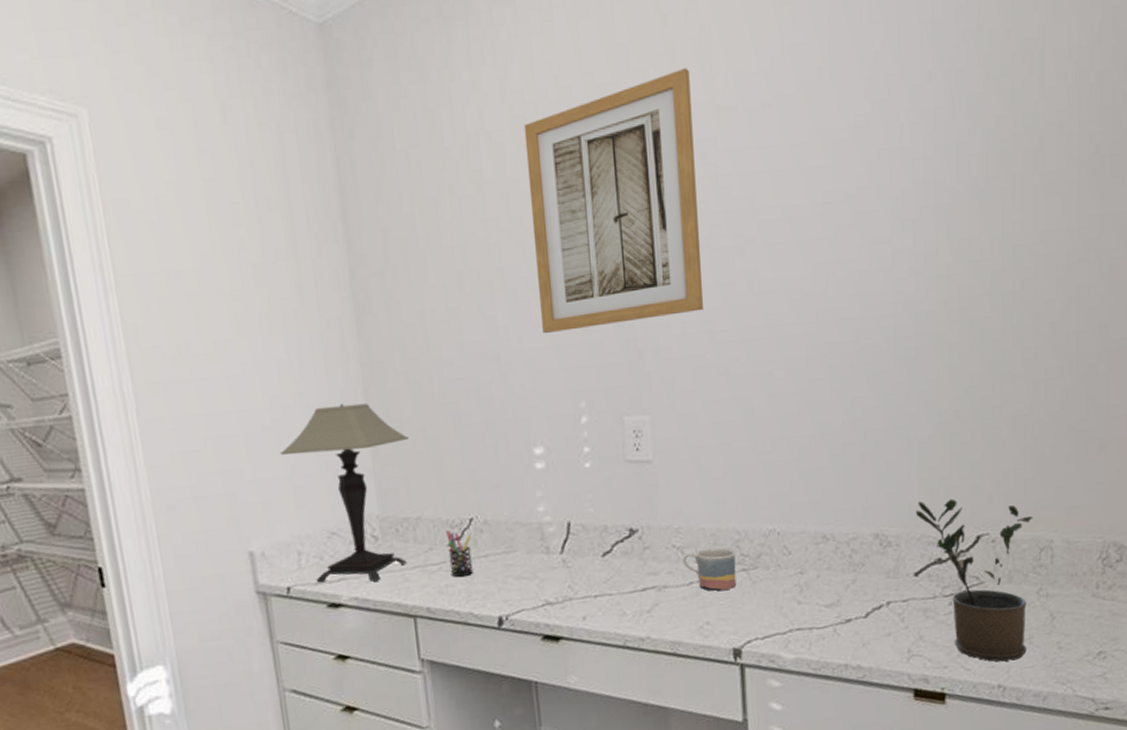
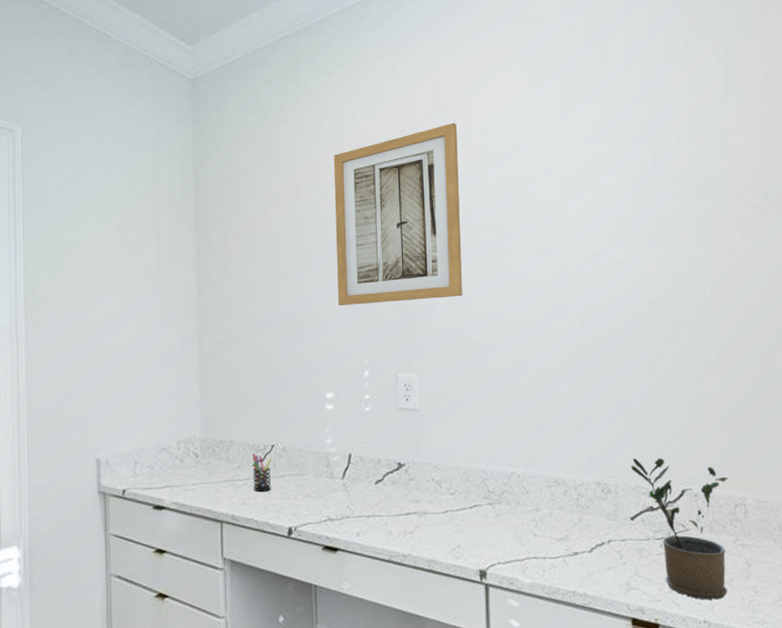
table lamp: present [280,403,409,583] -> none [129,348,229,490]
mug: present [682,547,737,591] -> none [440,484,484,520]

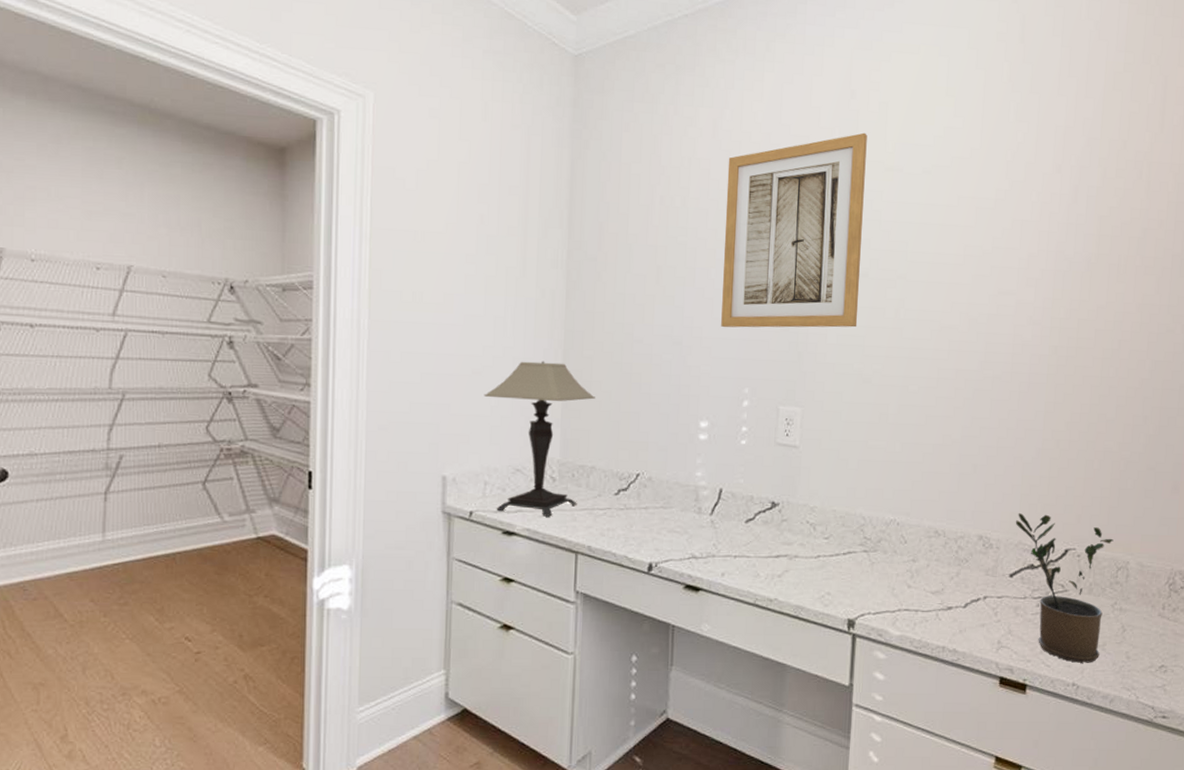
table lamp: none [129,348,229,490] -> present [484,361,595,517]
pen holder: present [252,453,271,493] -> none [613,481,635,524]

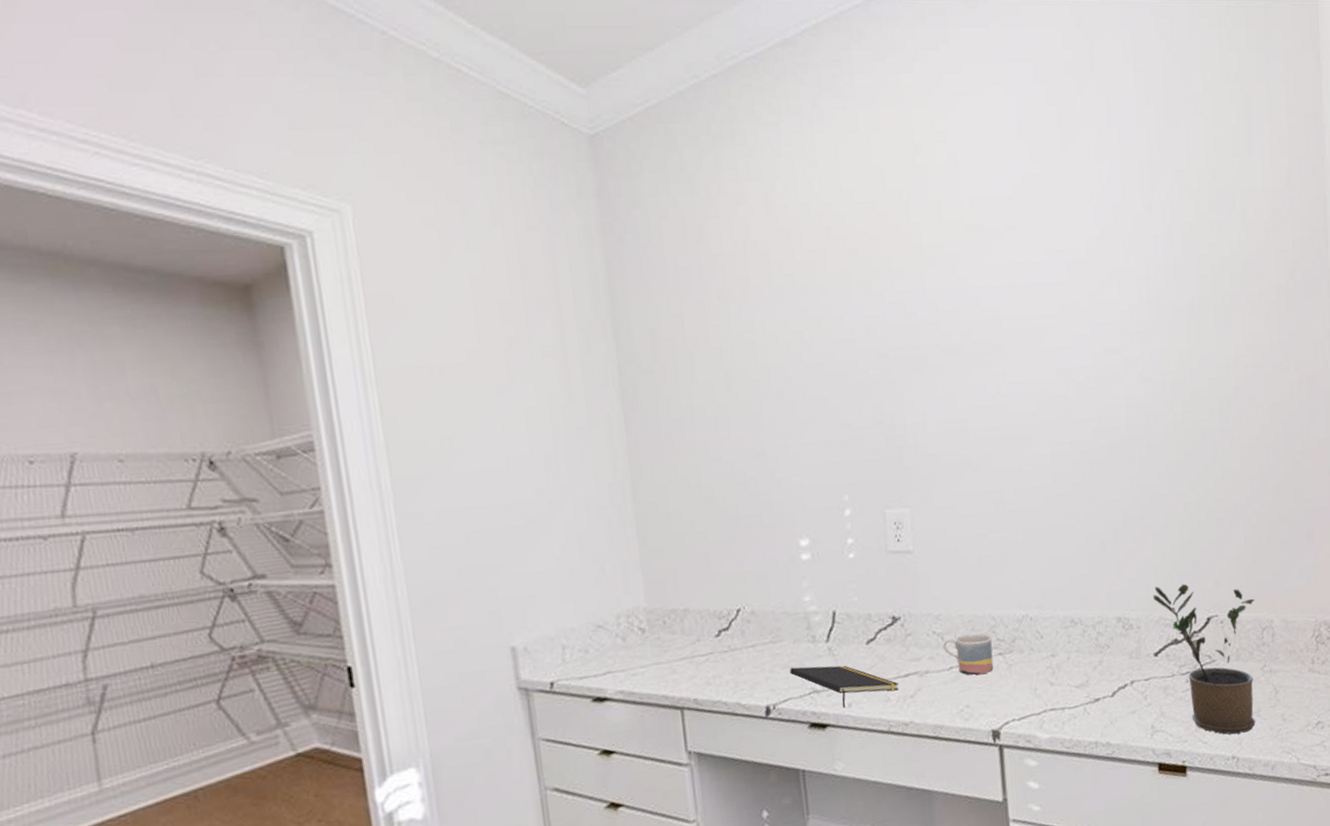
table lamp: present [484,361,595,517] -> none [545,496,676,677]
notepad: none [674,533,770,576] -> present [790,665,899,708]
wall art: present [721,132,867,328] -> none [787,191,958,431]
mug: none [813,528,859,567] -> present [942,633,994,675]

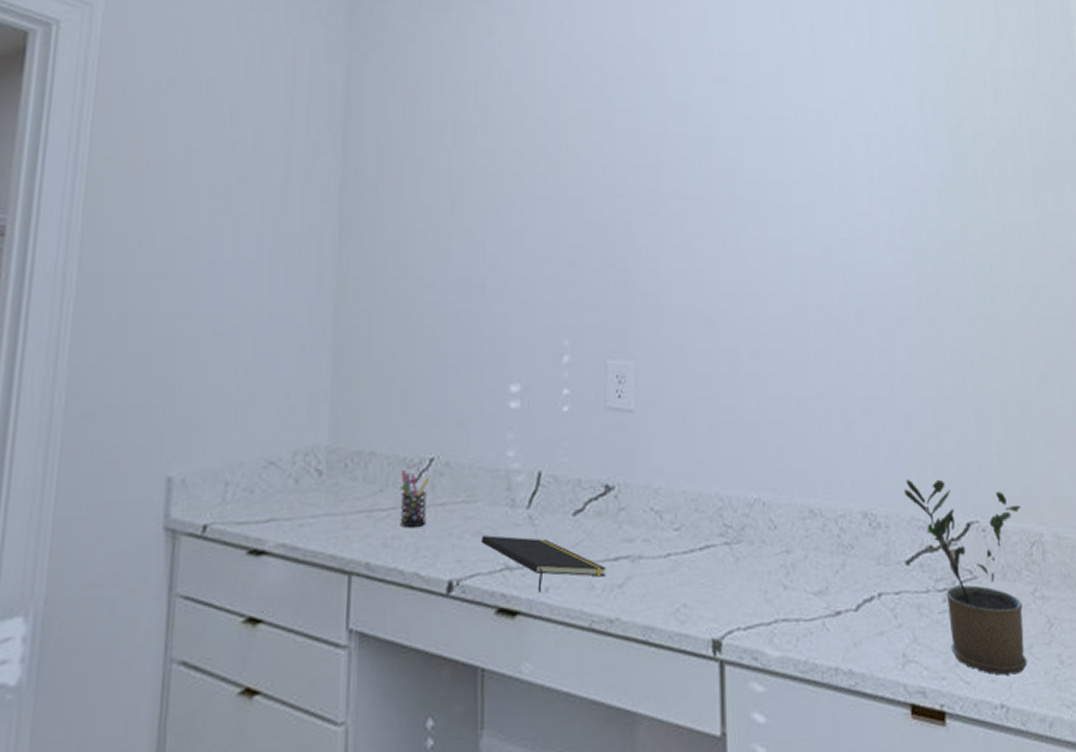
pen holder: none [713,621,741,668] -> present [400,470,429,529]
mug: present [942,633,994,675] -> none [660,515,718,567]

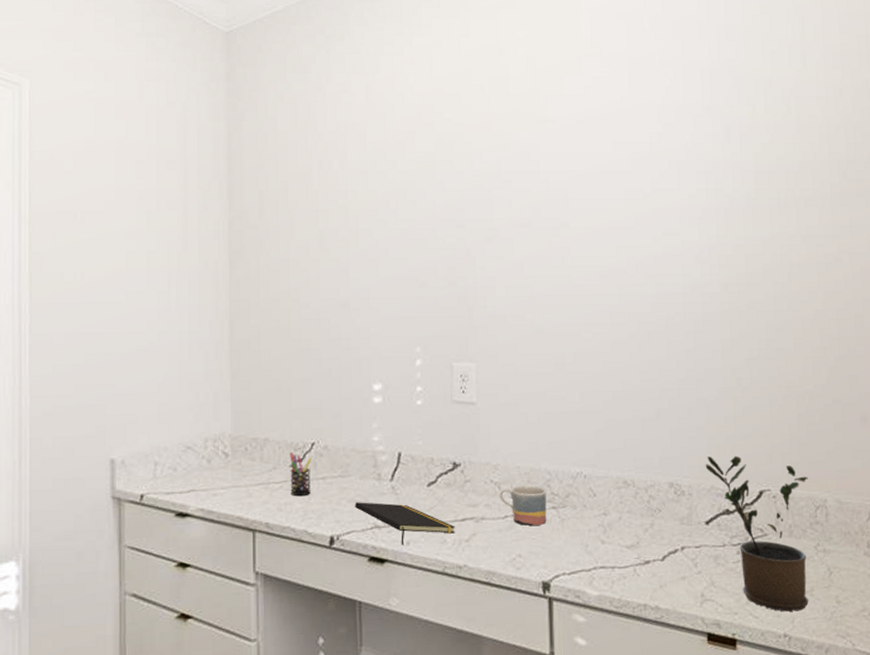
mug: none [660,515,718,567] -> present [499,485,547,526]

